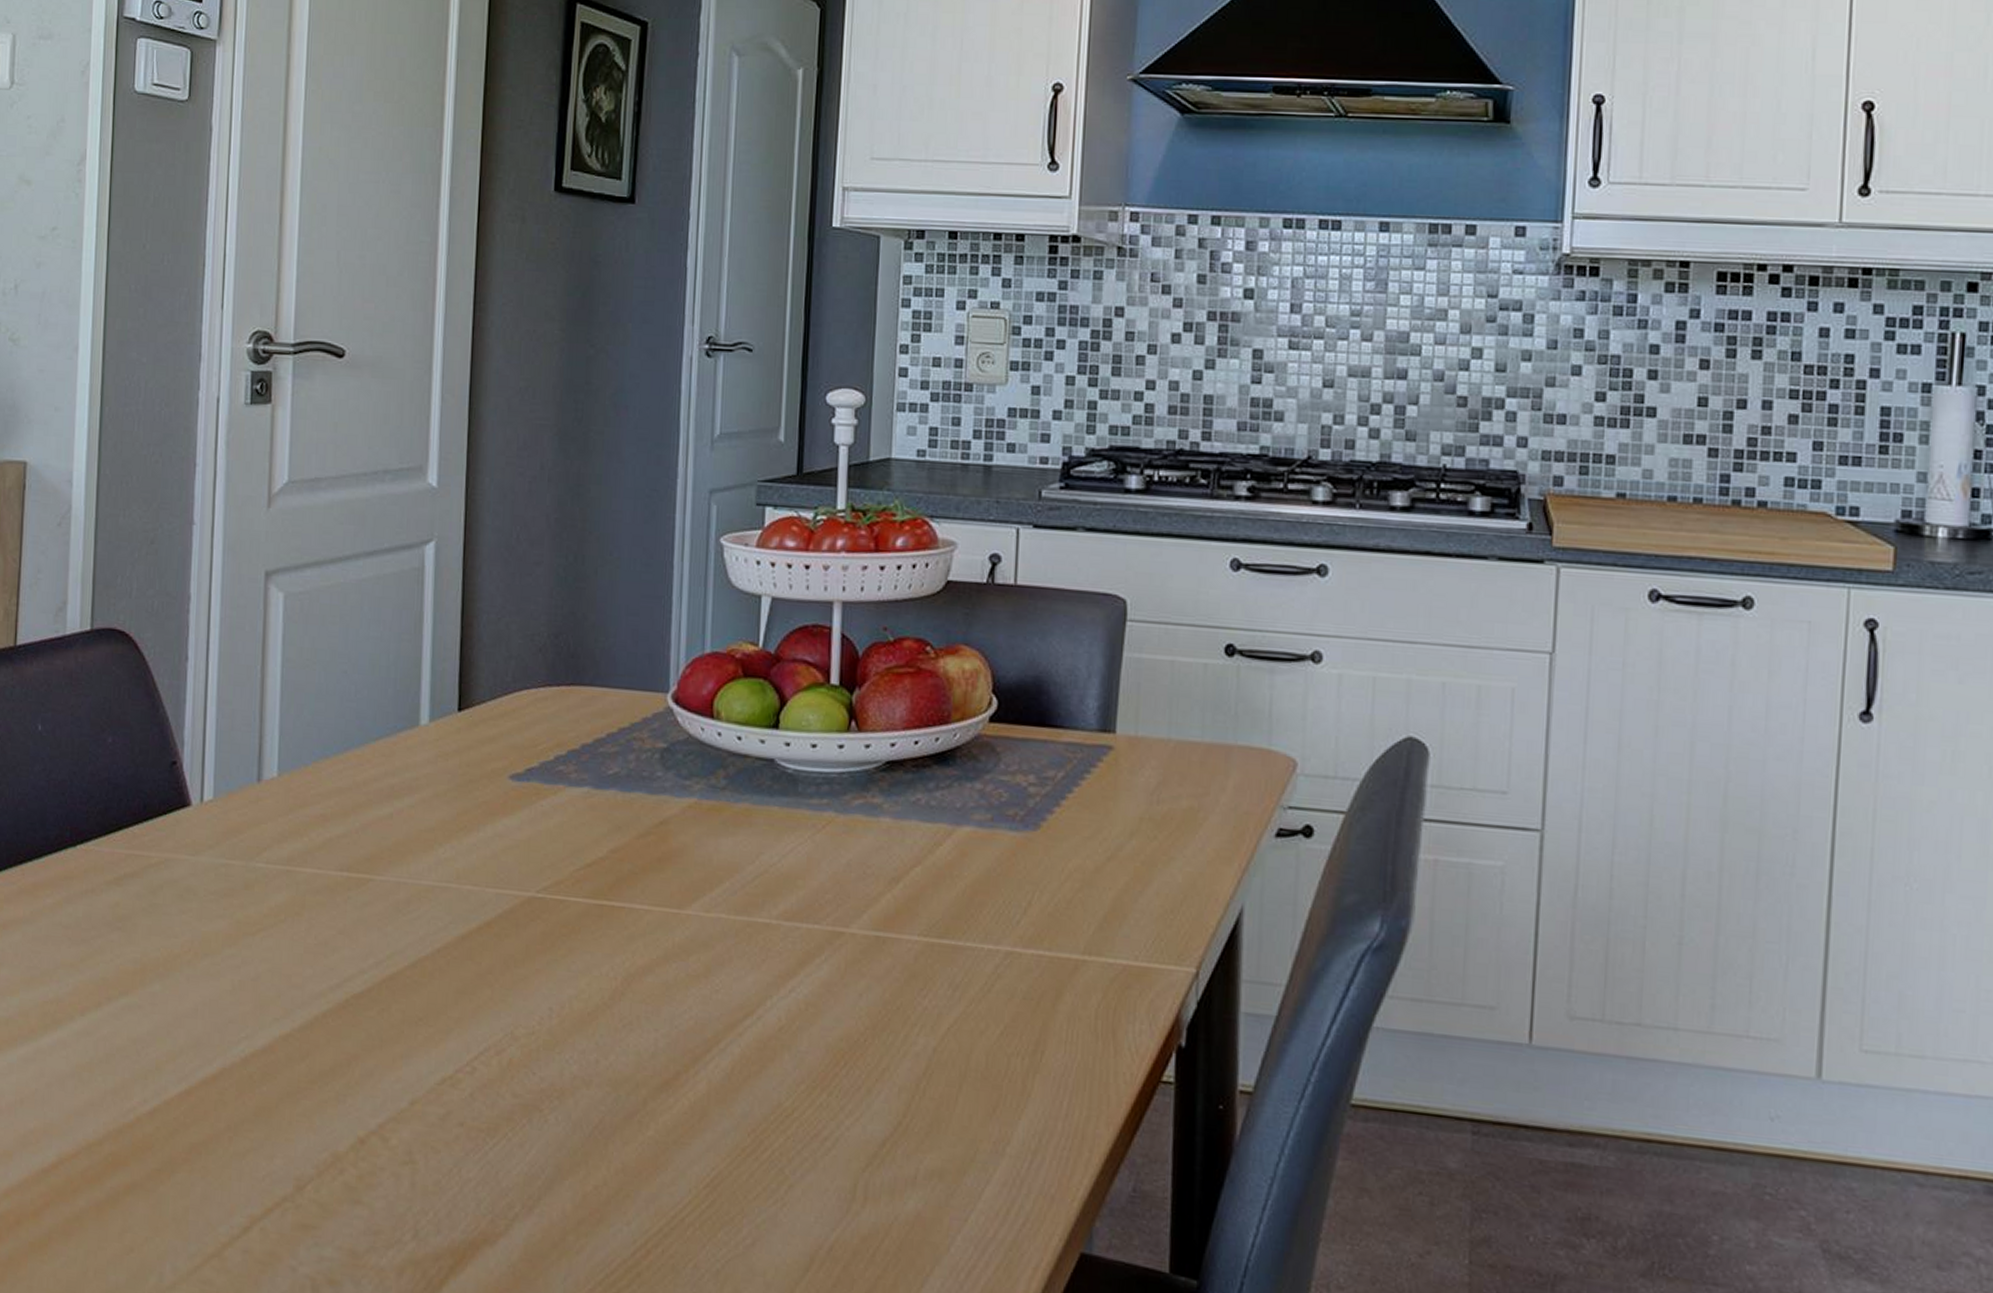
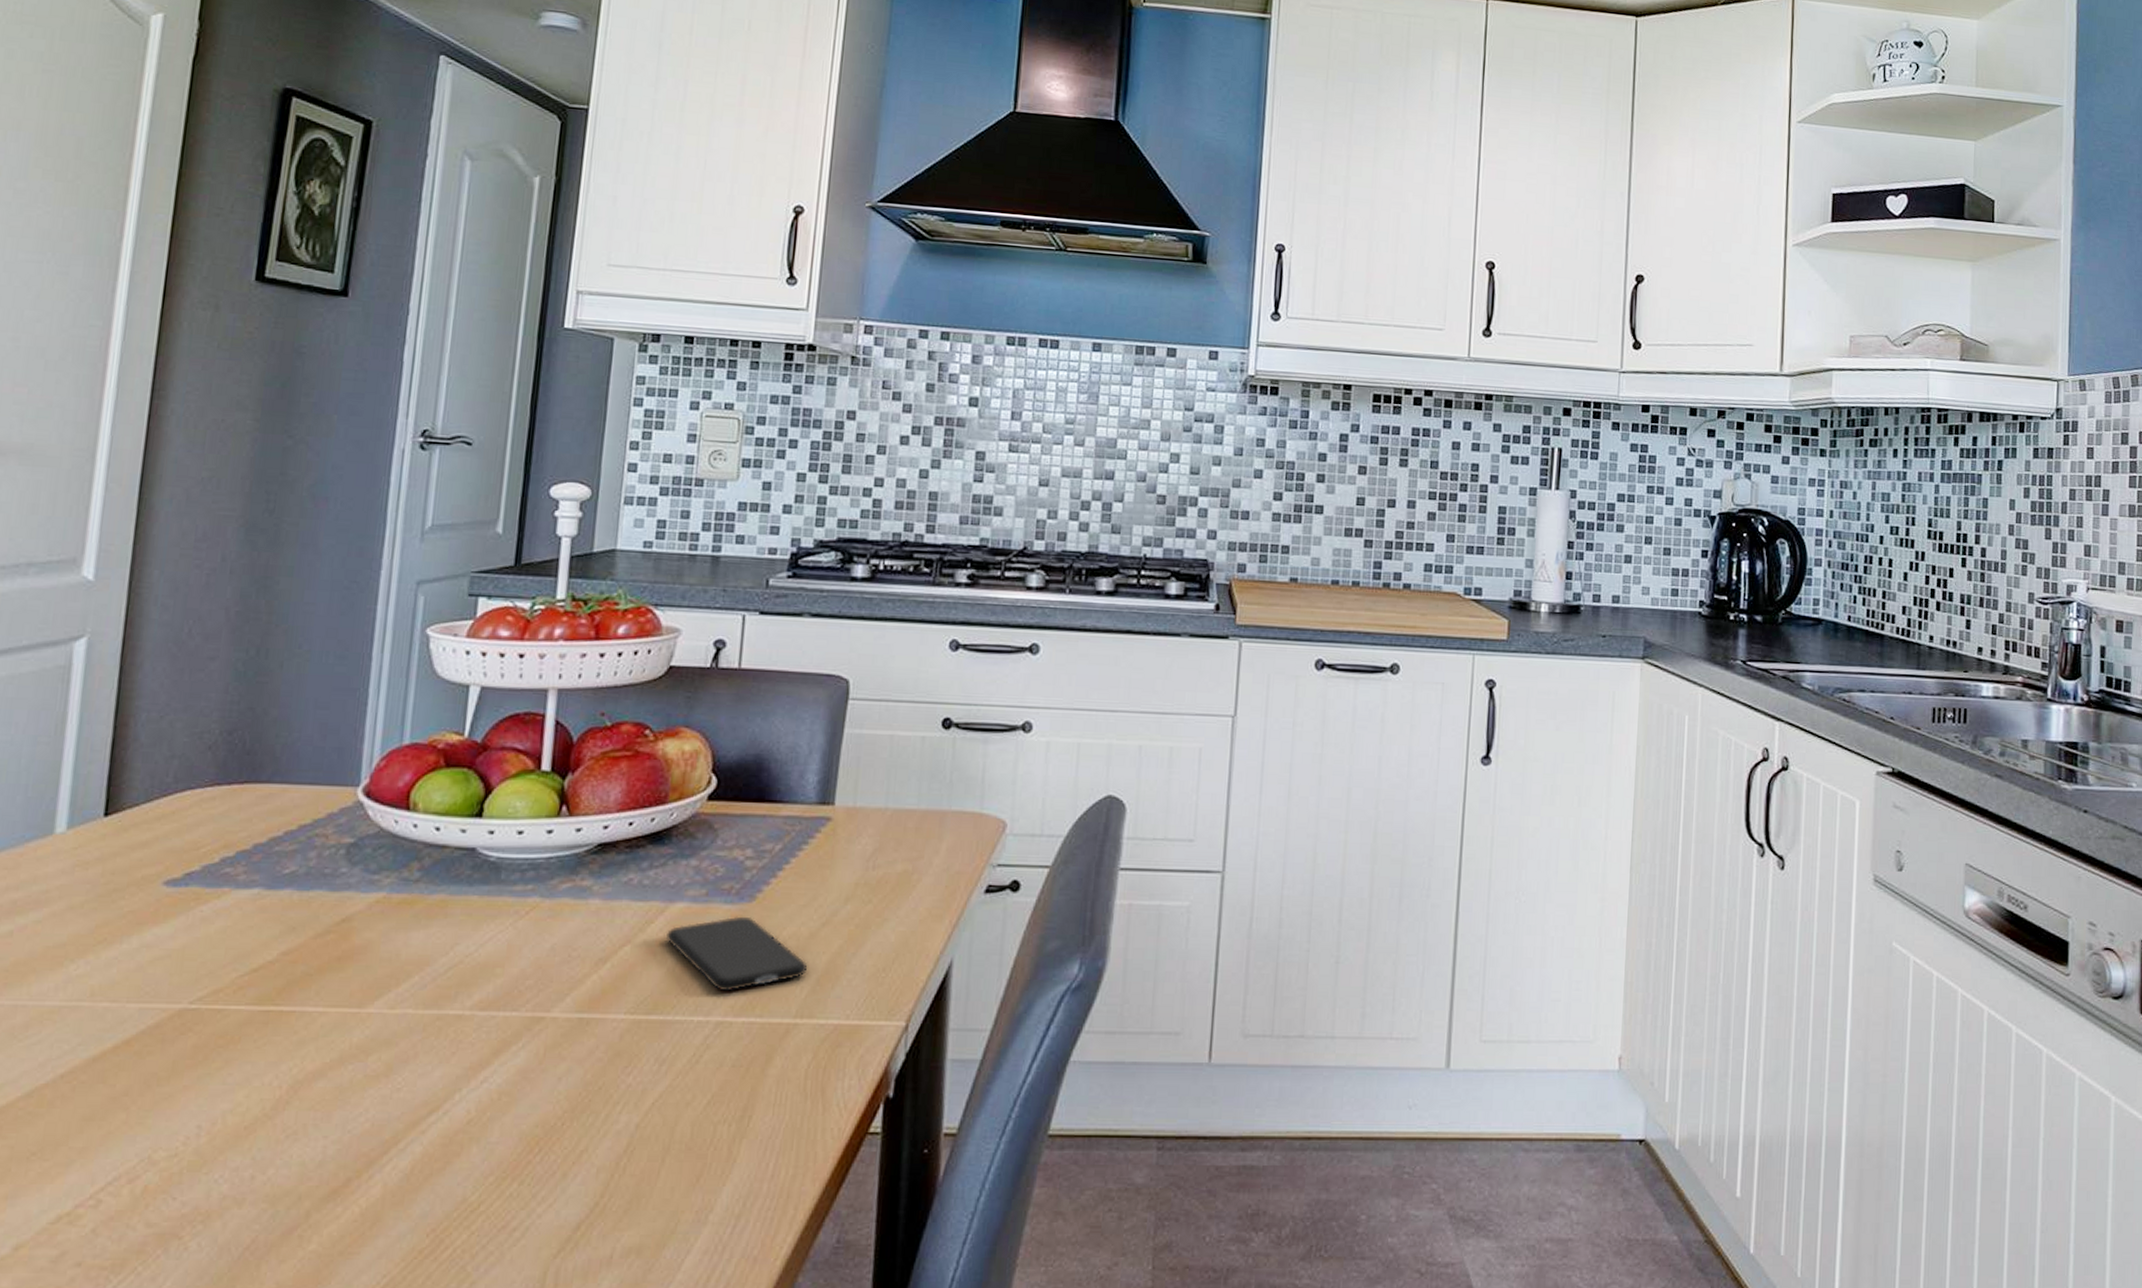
smartphone: none [955,844,1094,921] -> present [666,916,808,991]

